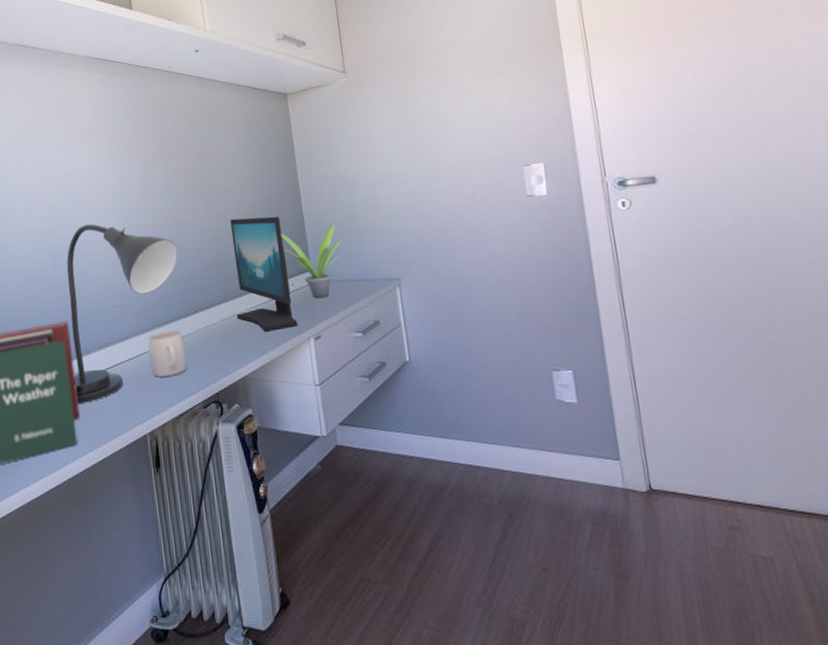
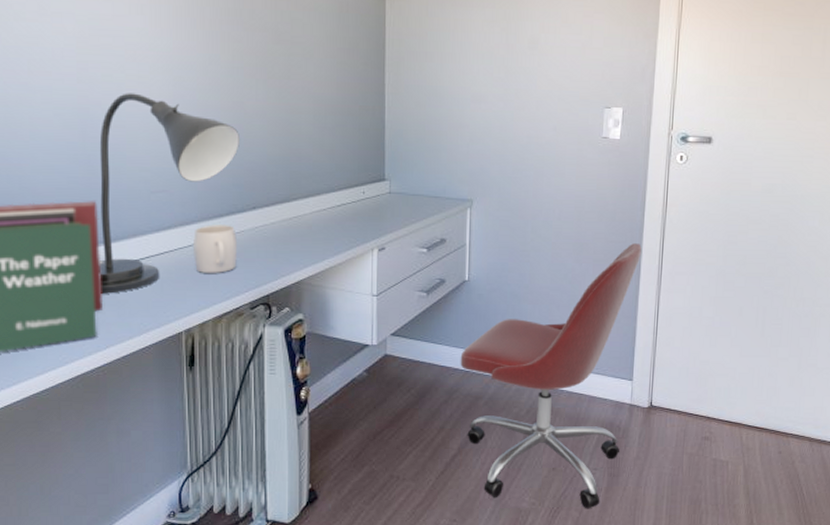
computer monitor: present [230,216,298,332] -> none [298,113,364,238]
potted plant: present [281,223,343,298] -> none [358,135,422,209]
office chair: none [414,302,622,619] -> present [460,243,642,509]

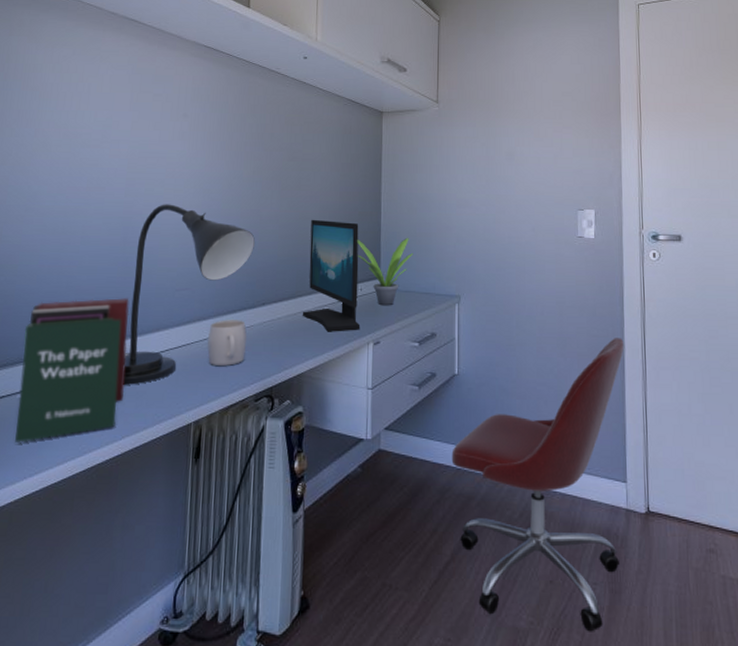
computer monitor: none [298,113,364,238] -> present [302,219,361,332]
potted plant: none [358,135,422,209] -> present [357,237,414,305]

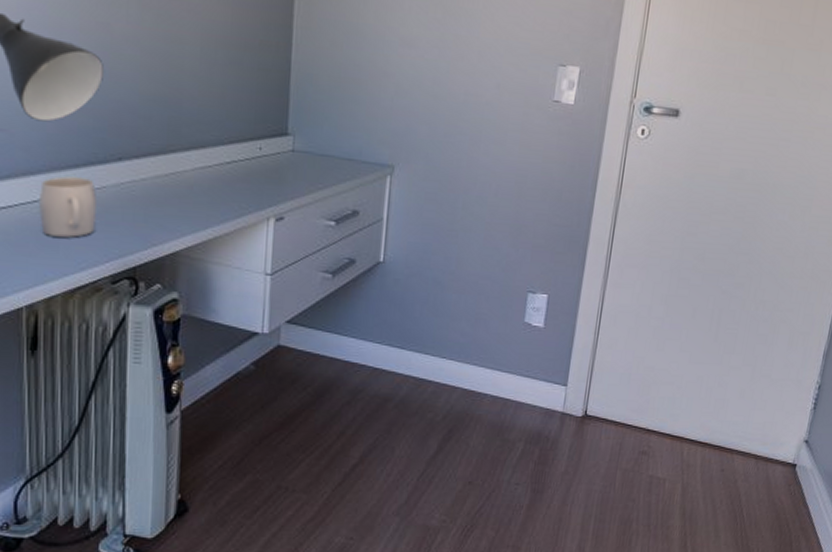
computer monitor: present [302,219,361,332] -> none [176,44,259,202]
potted plant: present [357,237,414,305] -> none [256,80,335,172]
office chair: present [451,338,624,632] -> none [367,228,589,528]

